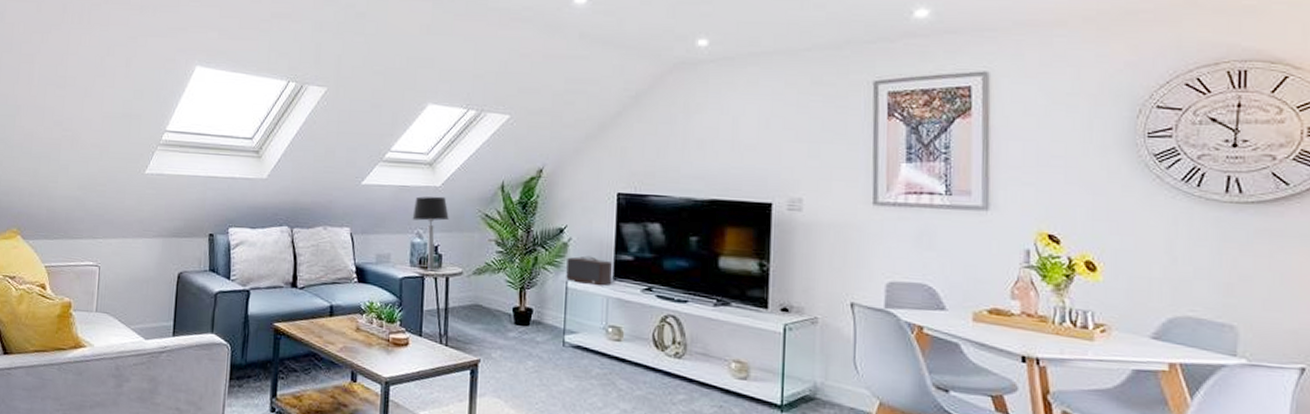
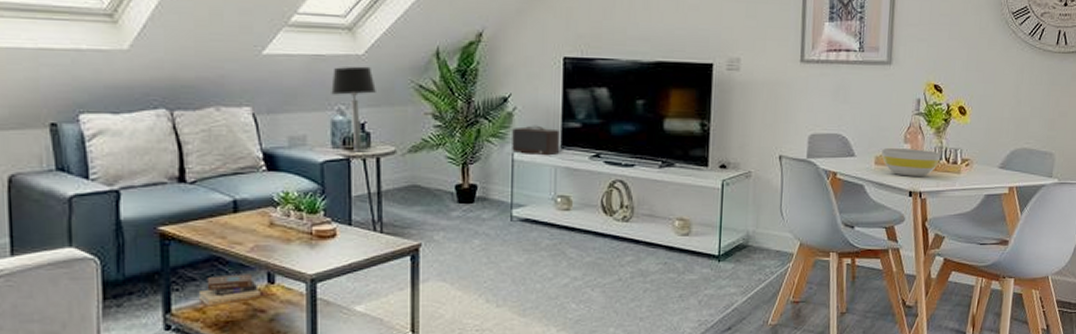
books: none [297,369,345,397] -> present [198,273,261,308]
bowl: none [981,303,1064,340] -> present [881,148,941,176]

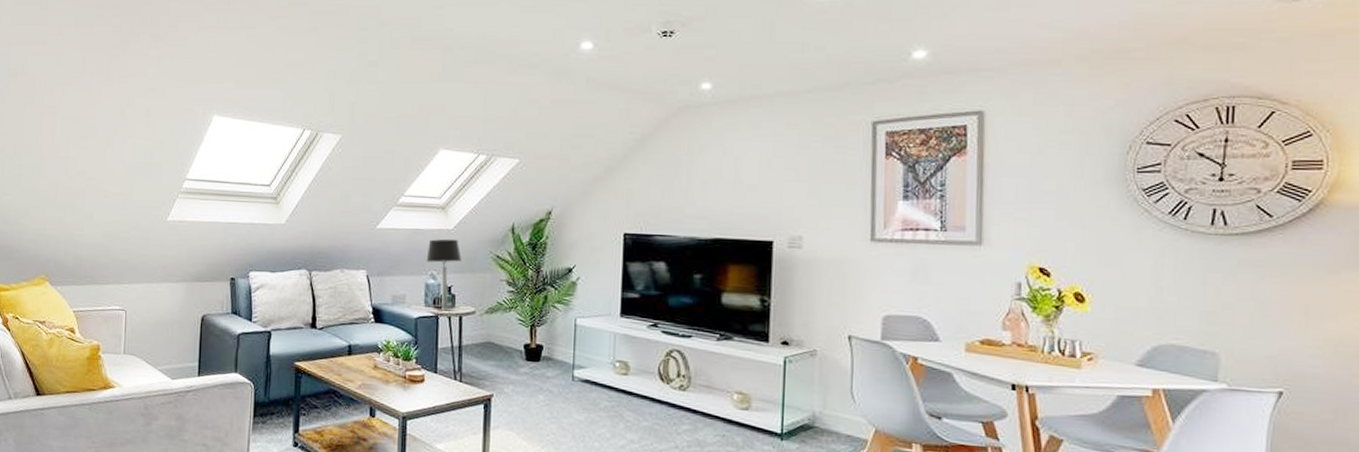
books: present [198,273,261,308] -> none [318,406,364,432]
speaker: present [512,125,559,156] -> none [575,294,619,323]
bowl: present [881,148,941,176] -> none [974,334,1053,369]

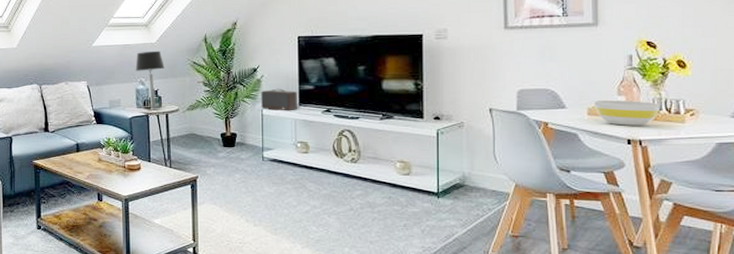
speaker: none [575,294,619,323] -> present [261,88,297,111]
bowl: none [974,334,1053,369] -> present [594,100,661,126]

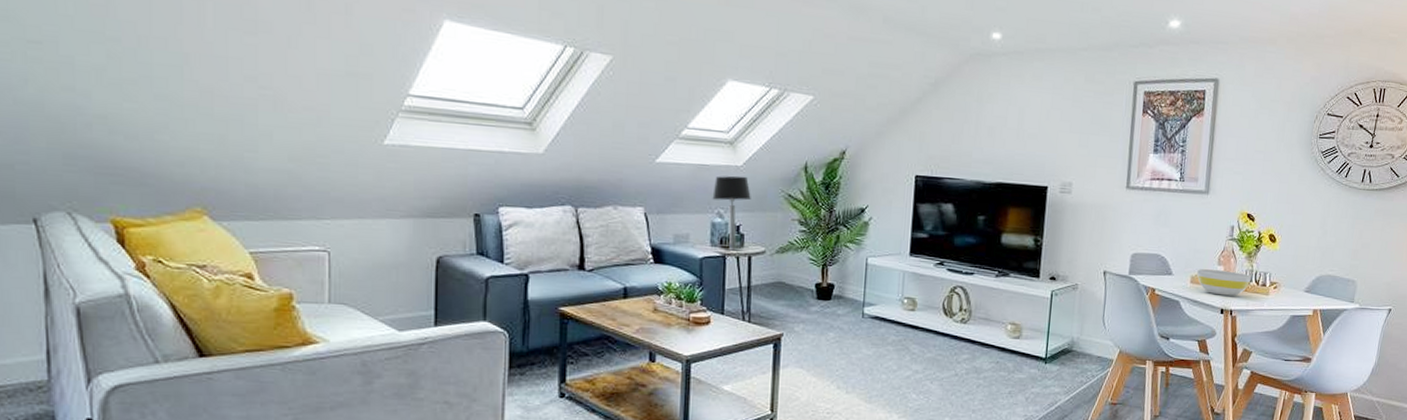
speaker: present [261,88,297,111] -> none [866,234,909,262]

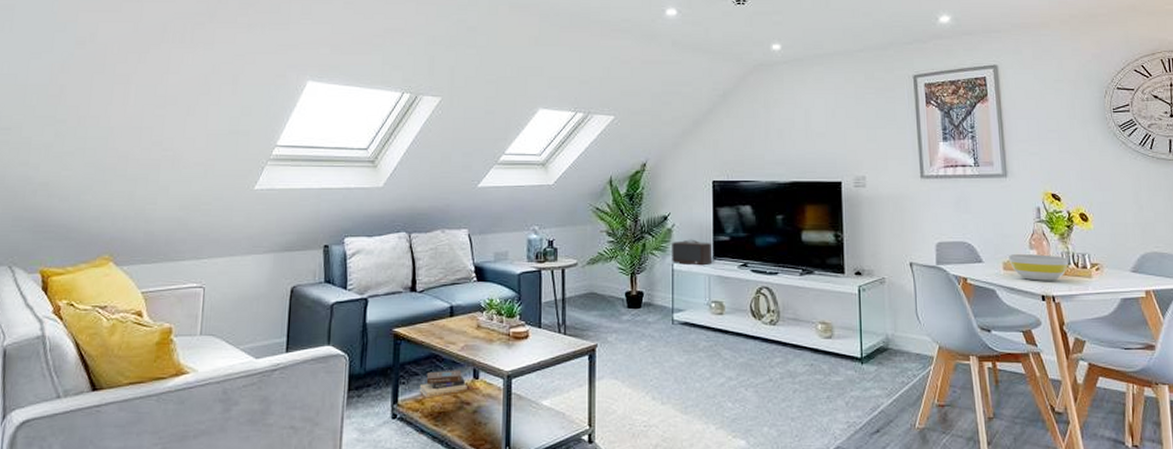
books: none [589,352,643,380] -> present [419,370,467,400]
table lamp: present [712,175,751,251] -> none [528,194,562,265]
speaker: none [866,234,909,262] -> present [672,239,711,266]

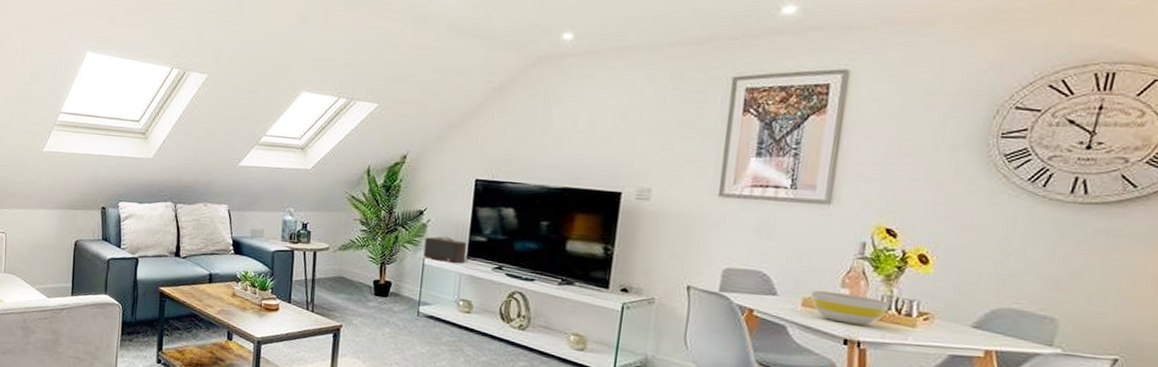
books: present [419,370,467,400] -> none [180,328,222,352]

